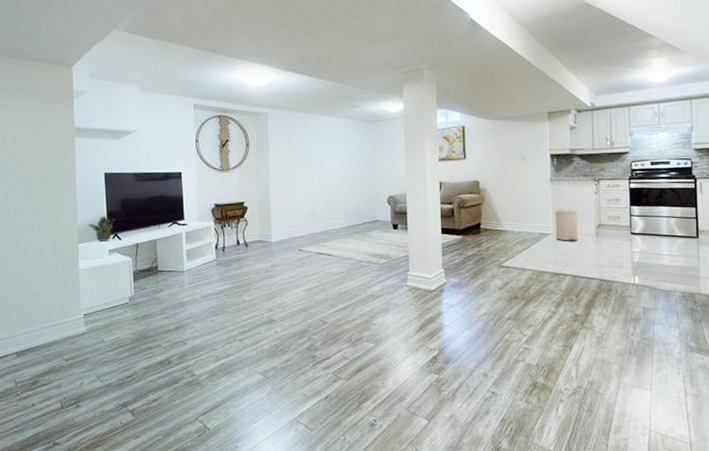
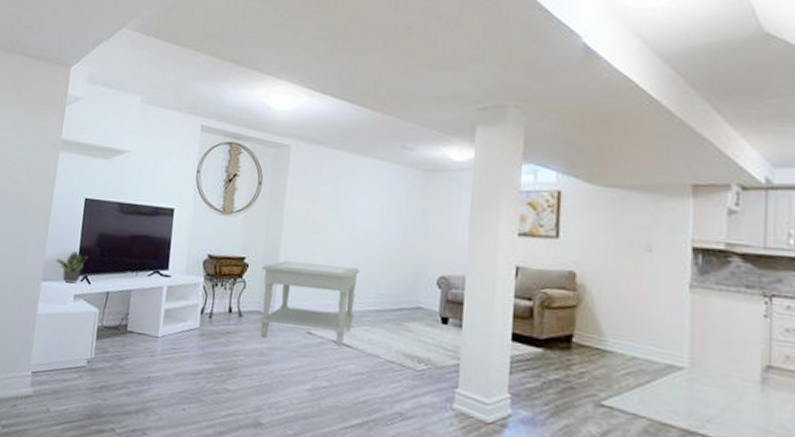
side table: none [258,199,332,258] -> present [260,261,360,347]
pedal bin: present [555,209,578,241] -> none [693,331,731,386]

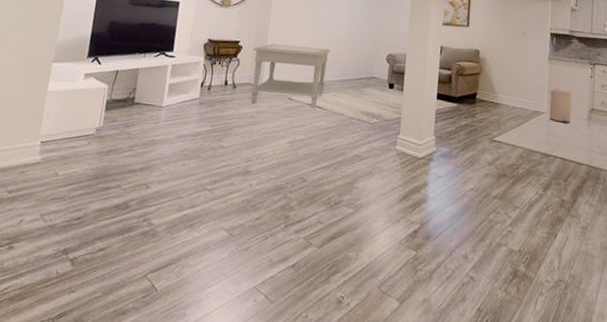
potted plant: present [55,250,88,284] -> none [66,36,99,64]
pedal bin: none [693,331,731,386] -> present [549,88,572,123]

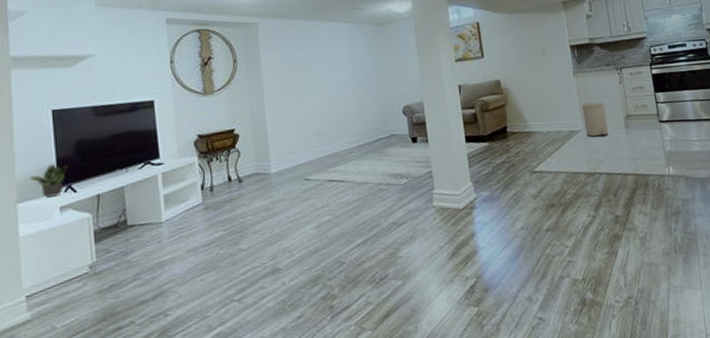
potted plant: none [66,36,99,64] -> present [29,163,67,198]
side table: present [251,43,331,109] -> none [251,115,342,194]

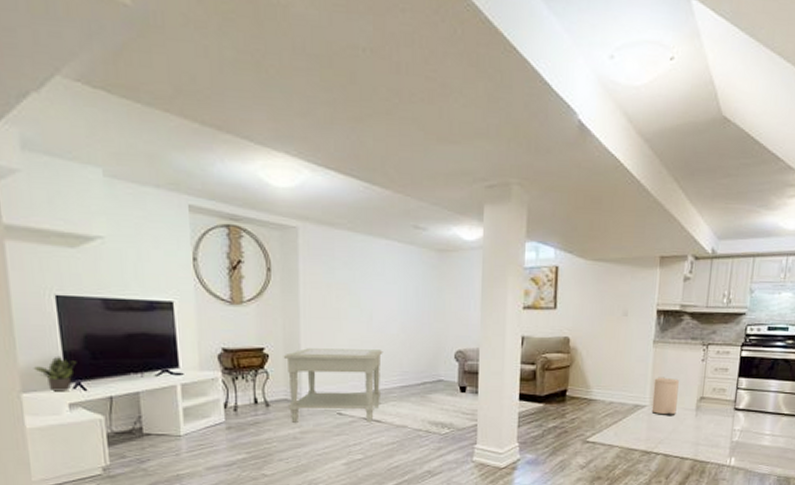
side table: none [251,115,342,194] -> present [283,348,383,423]

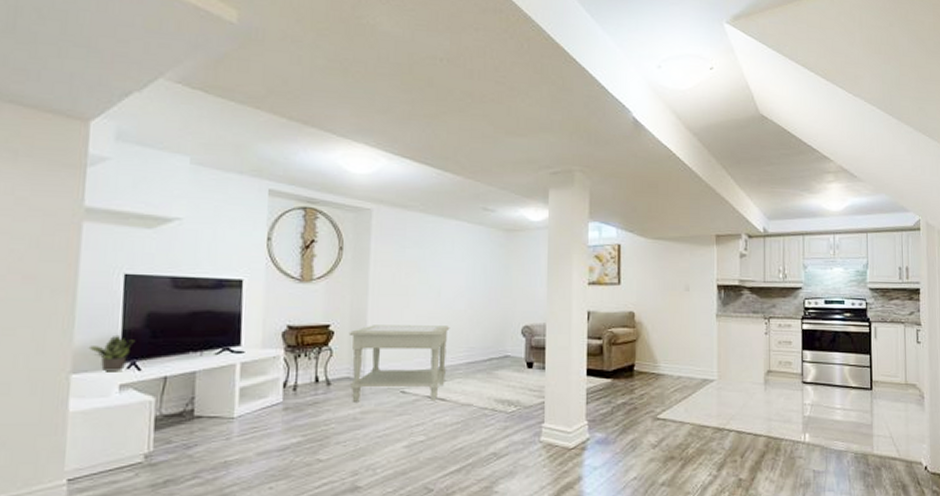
pedal bin: present [651,377,679,415] -> none [720,350,745,390]

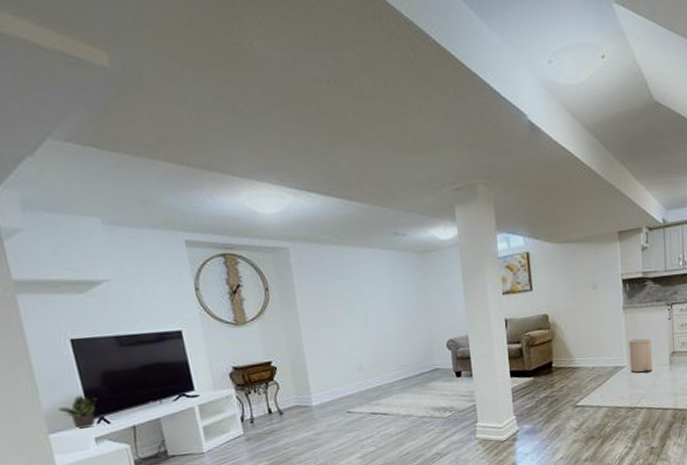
side table: present [348,325,450,402] -> none [290,349,385,426]
pedal bin: none [720,350,745,390] -> present [628,338,653,373]

